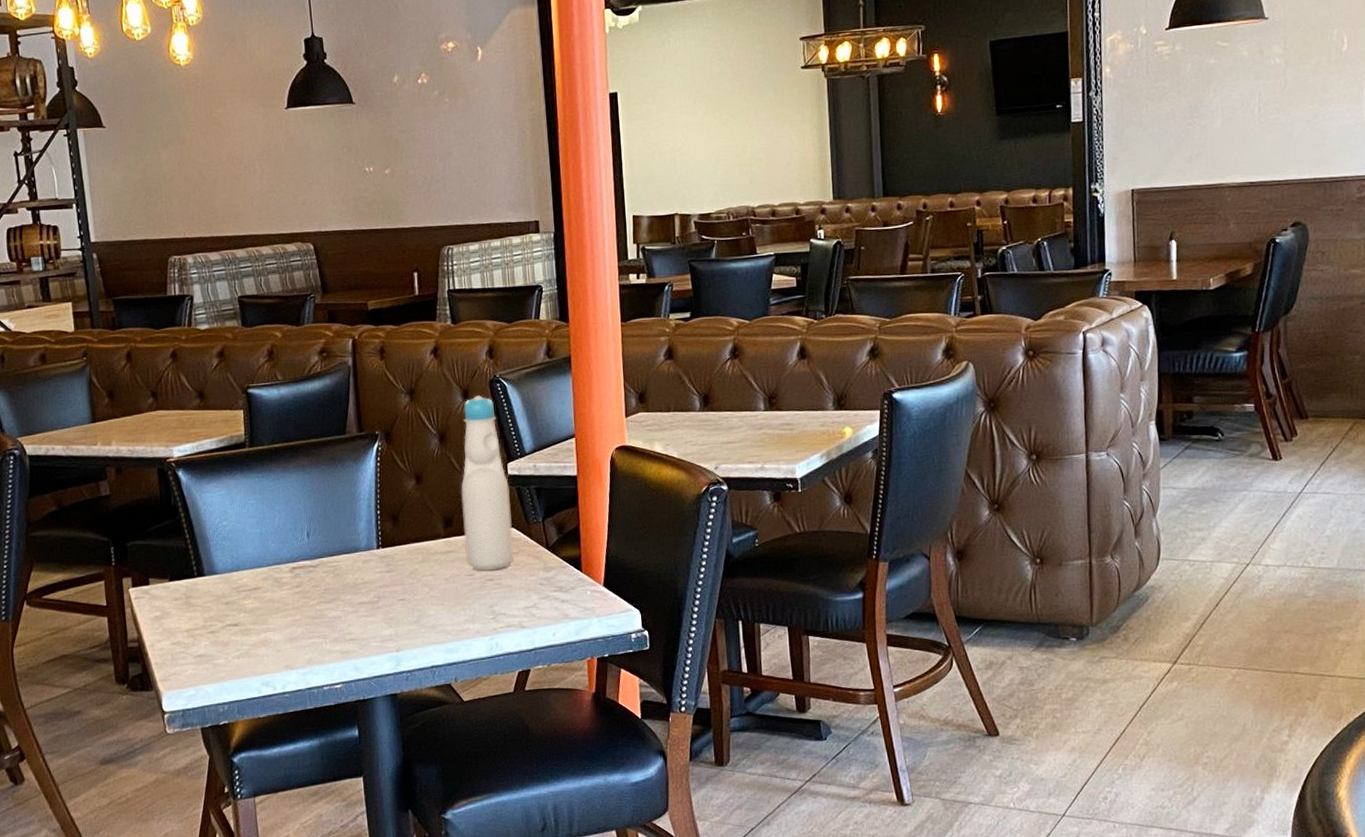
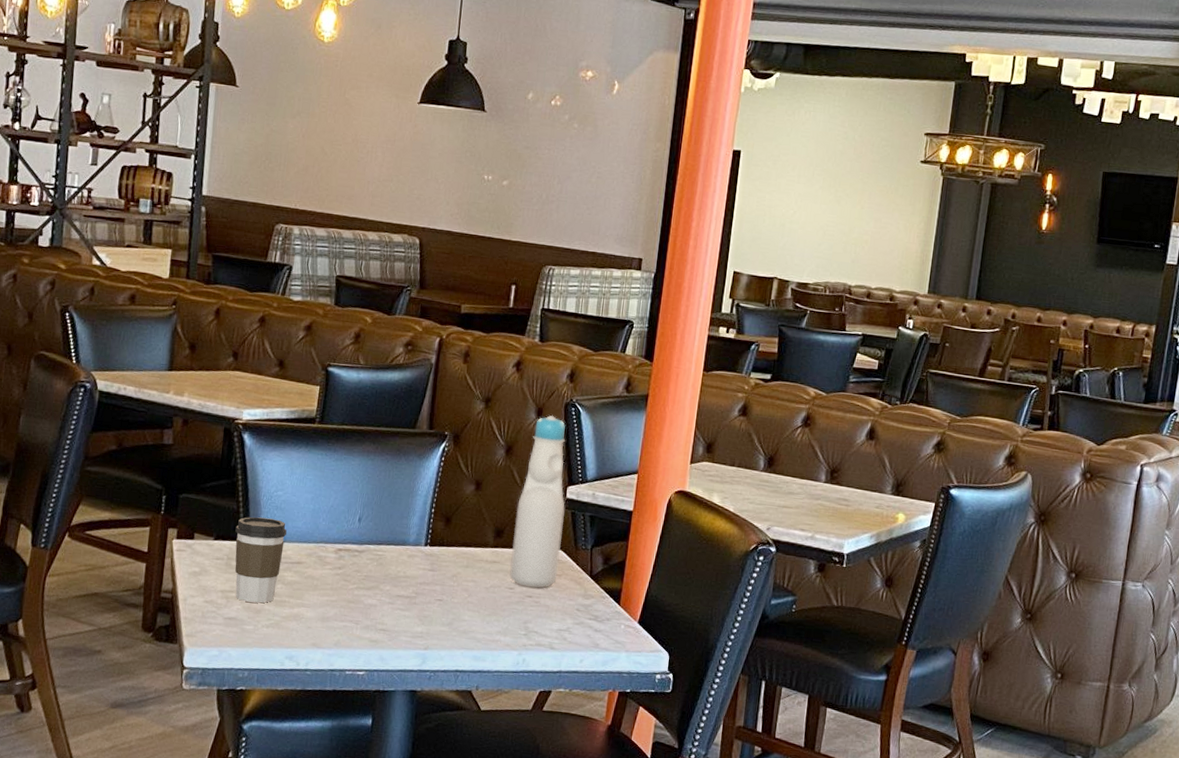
coffee cup: none [188,550,240,637] -> present [235,517,287,603]

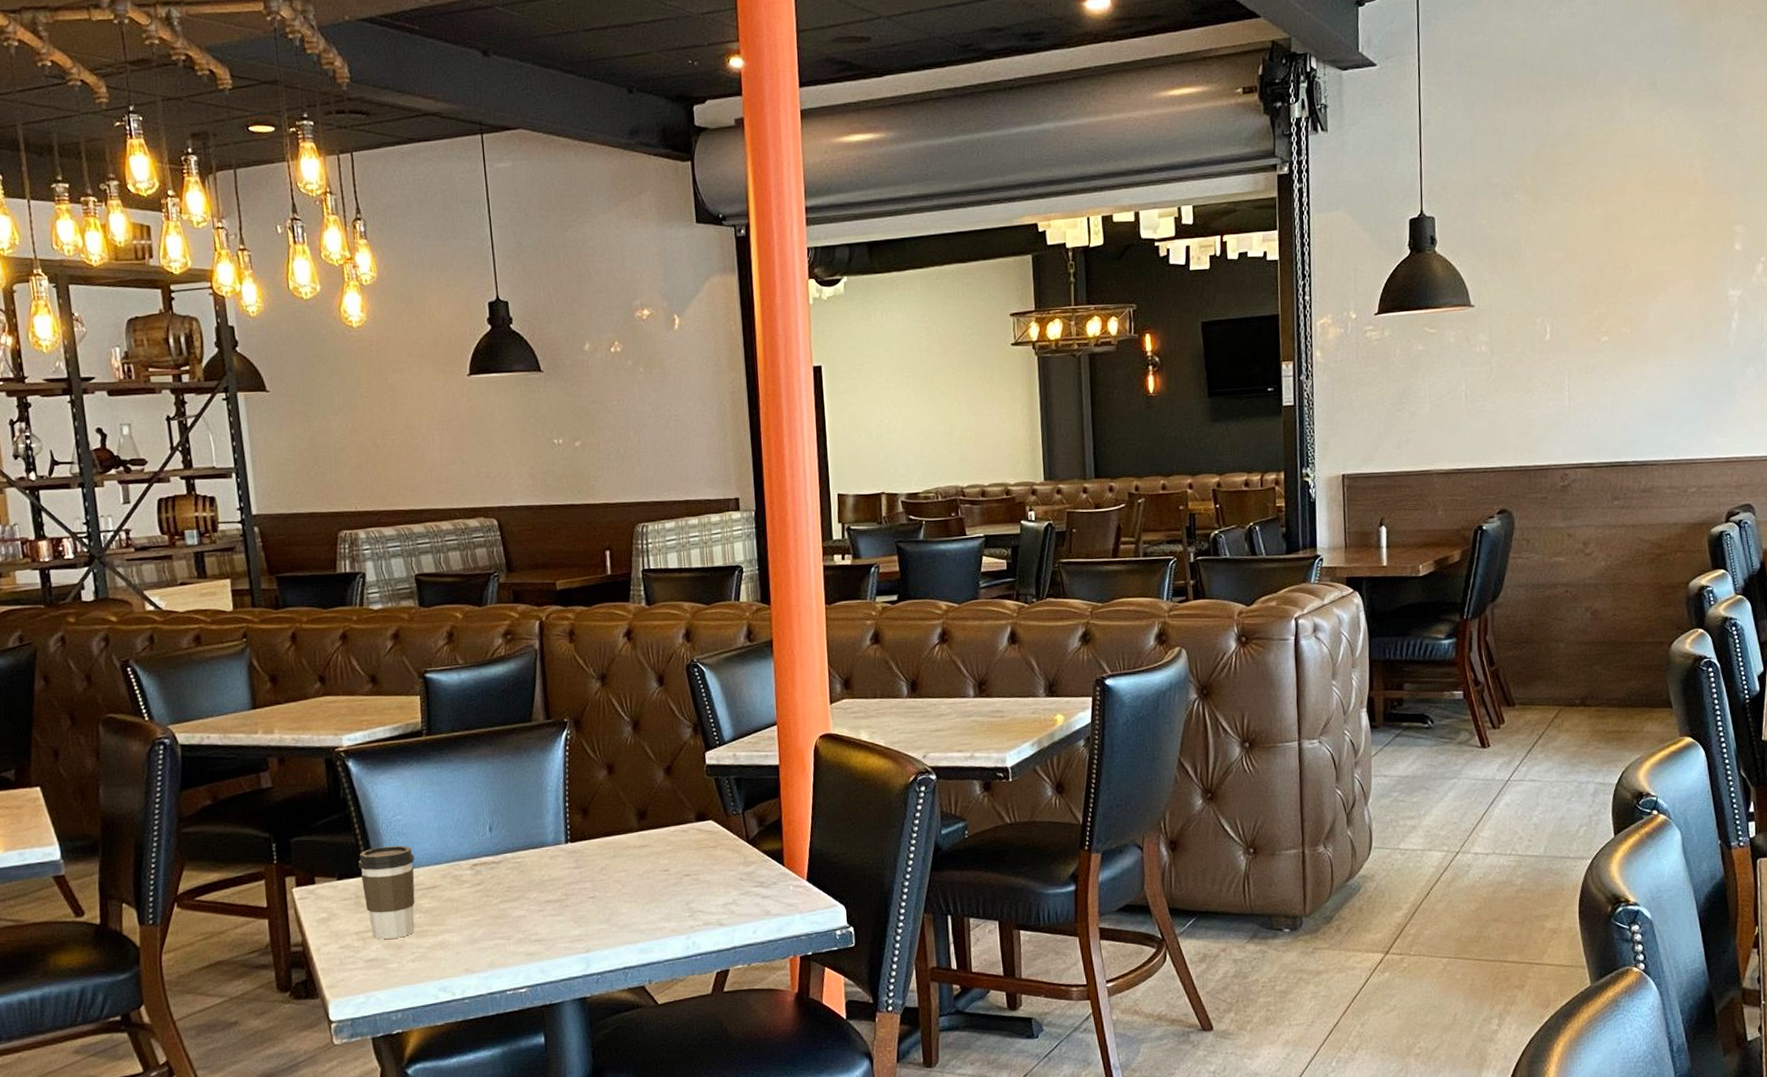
bottle: present [509,415,565,588] -> none [656,680,712,866]

